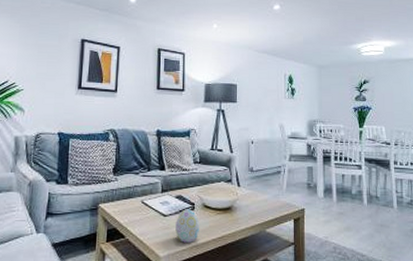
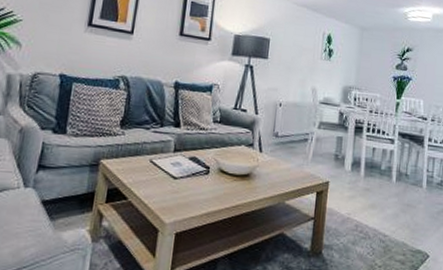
decorative egg: present [175,209,199,243] -> none [185,172,213,210]

